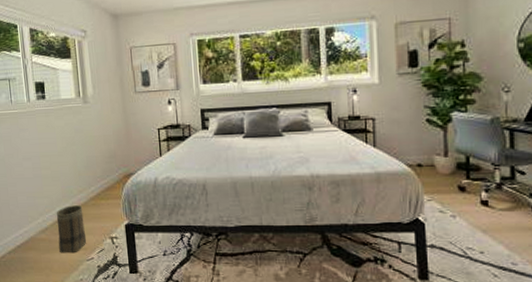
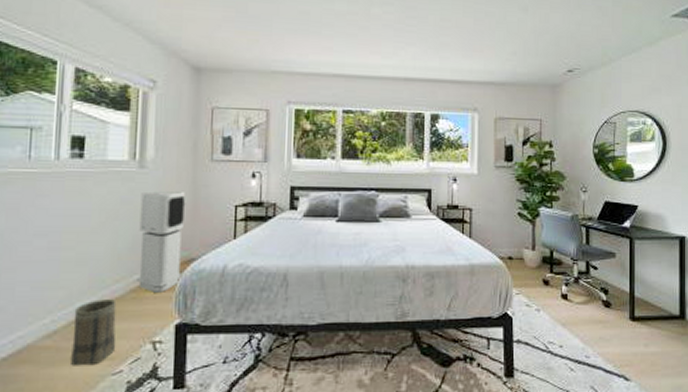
air purifier: none [88,120,125,200] -> present [137,191,186,292]

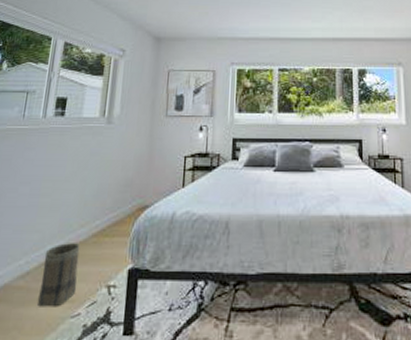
air purifier: present [137,191,186,292] -> none [98,144,143,238]

